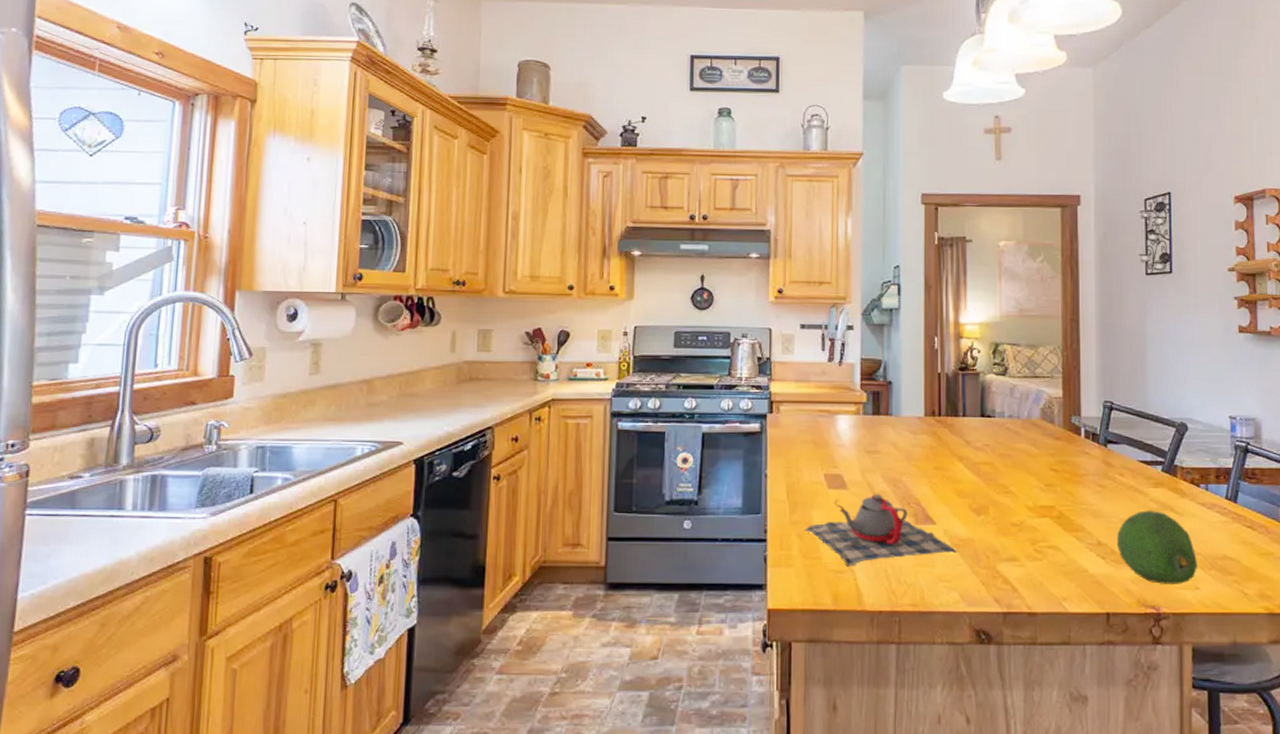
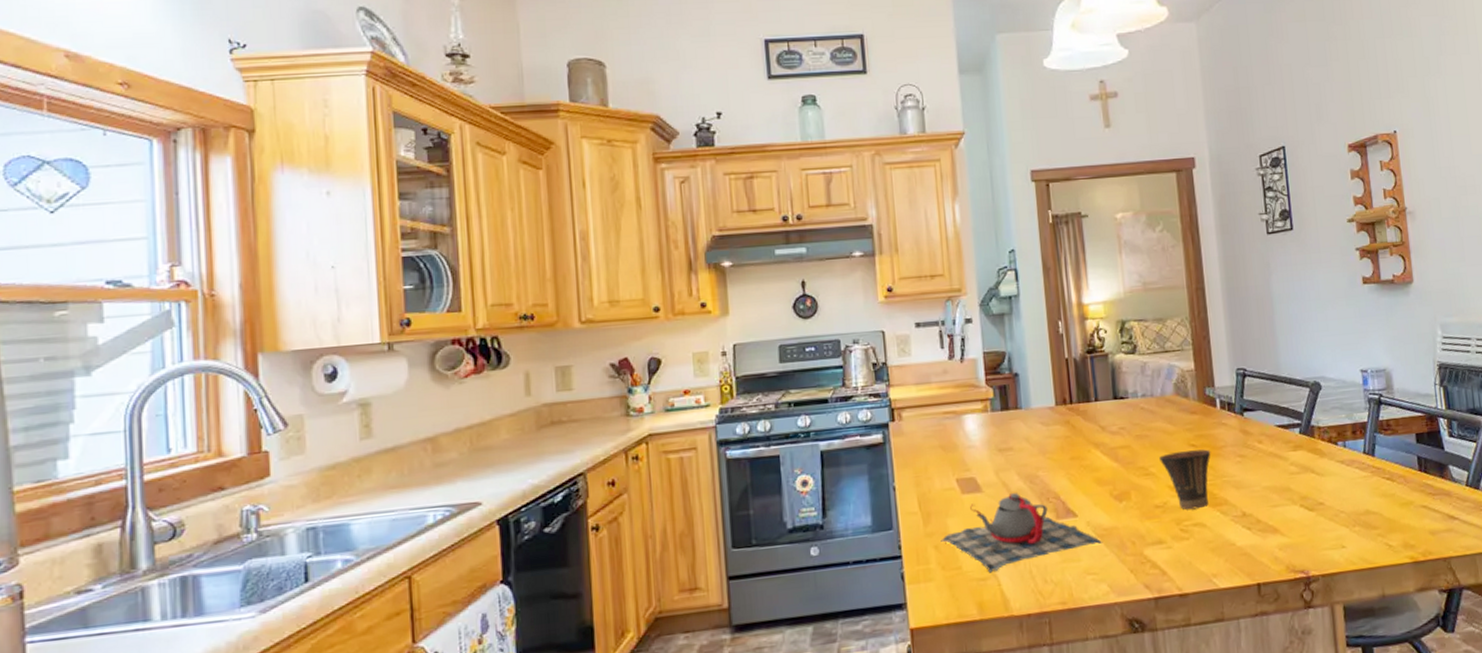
cup: none [1020,475,1072,532] -> present [1159,449,1211,510]
fruit: present [1116,510,1198,584] -> none [1260,474,1343,548]

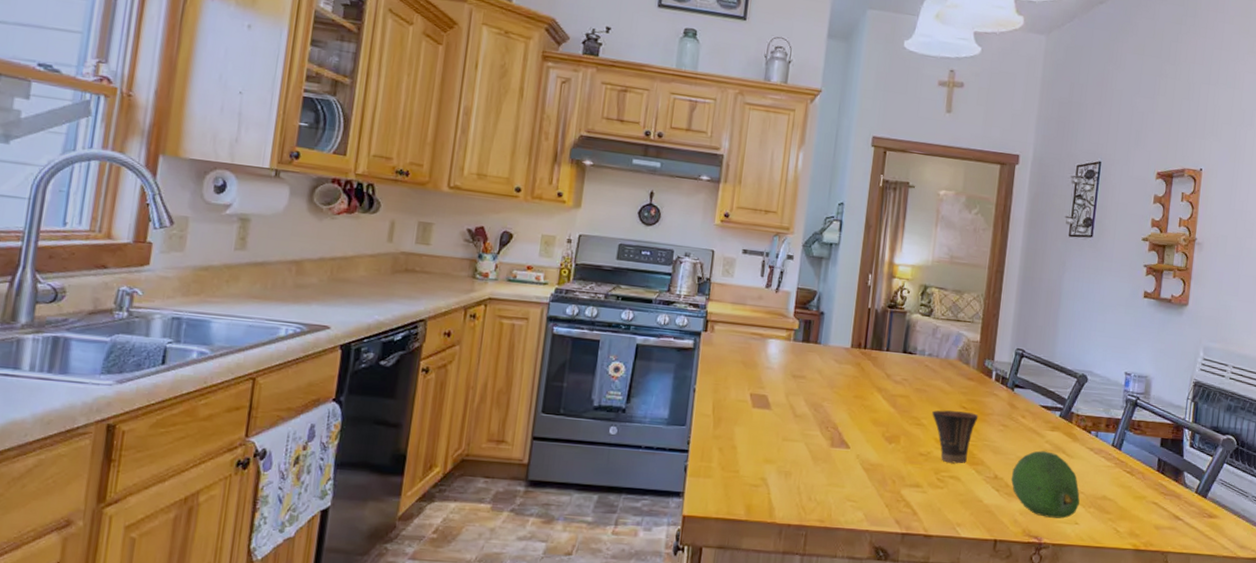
teapot: present [941,493,1104,573] -> none [725,416,868,482]
fruit: none [1260,474,1343,548] -> present [1010,450,1080,519]

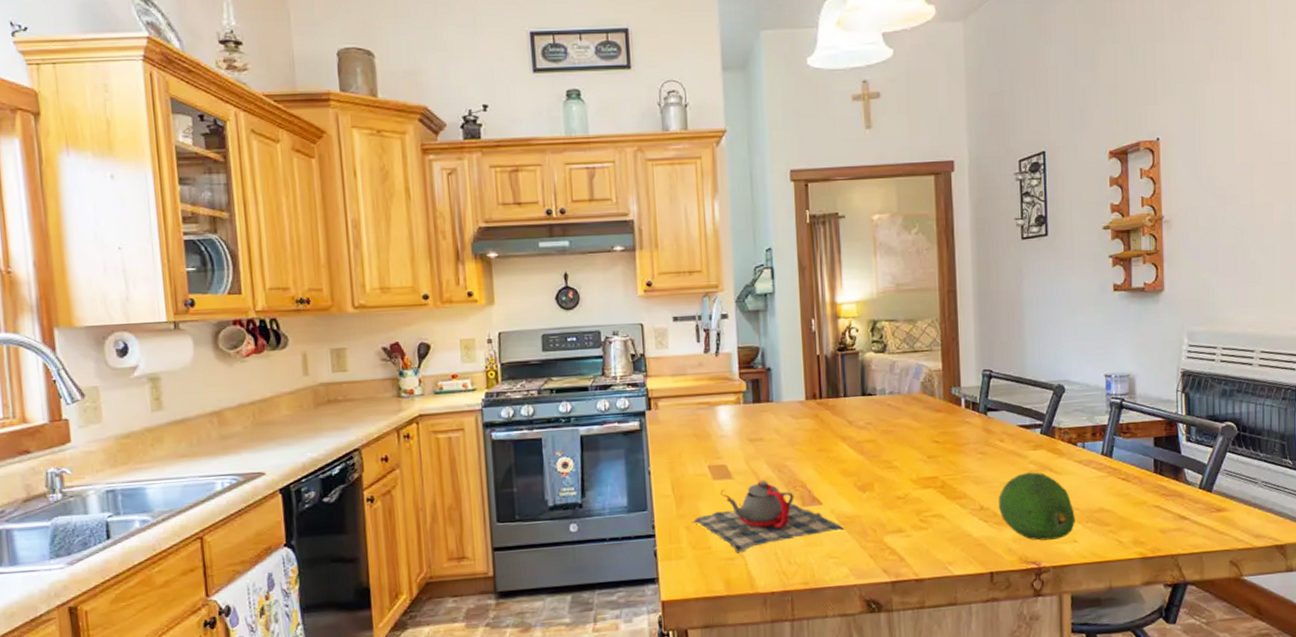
teapot: none [725,416,868,482] -> present [692,481,846,553]
cup: present [932,410,979,464] -> none [903,445,953,502]

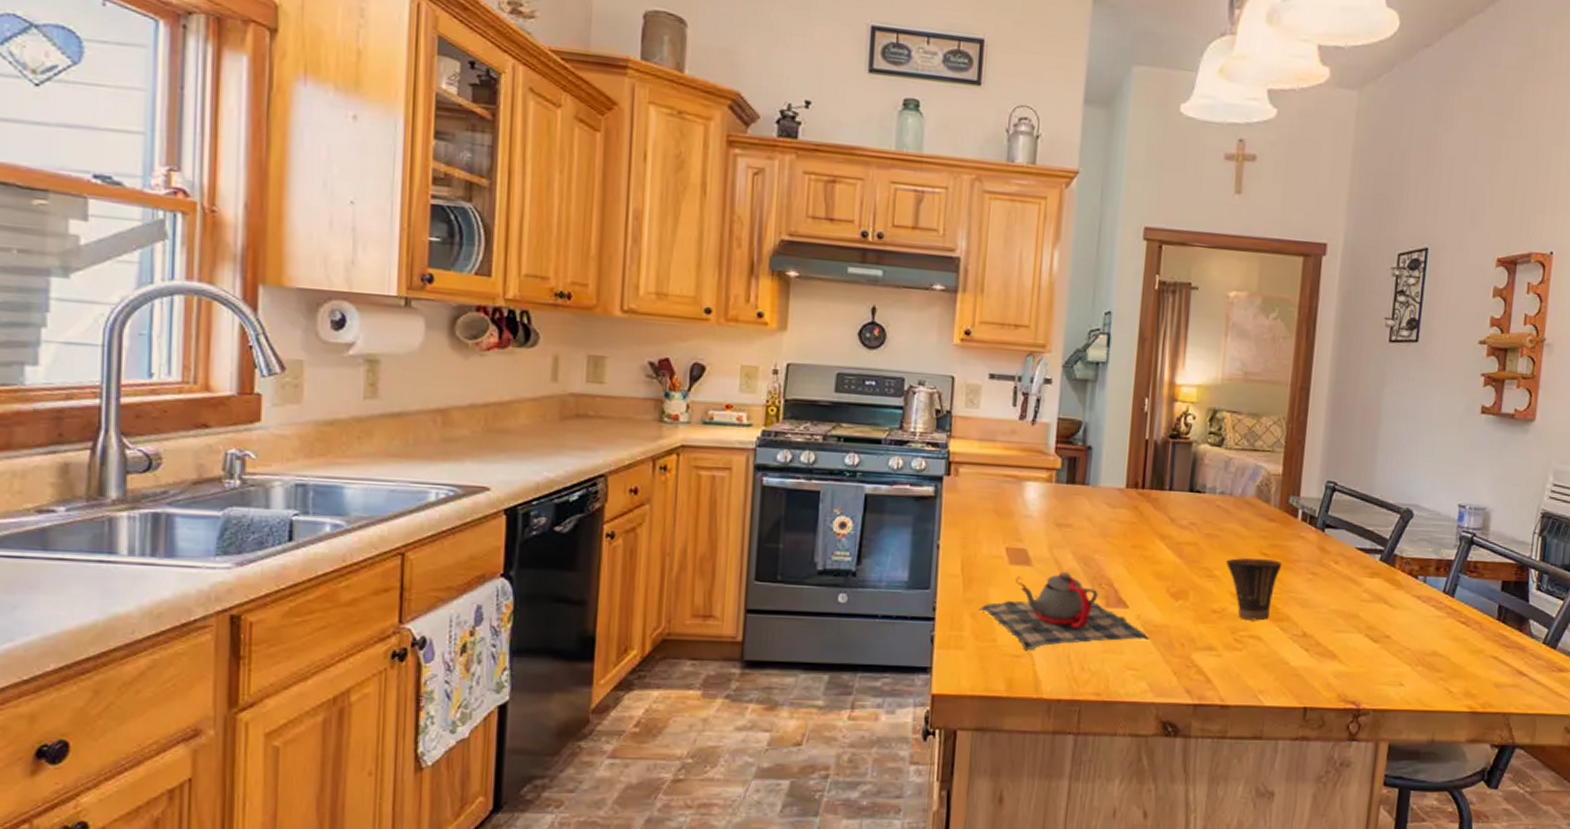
cup: none [903,445,953,502] -> present [1226,558,1282,621]
fruit: present [998,472,1076,541] -> none [1322,601,1406,680]

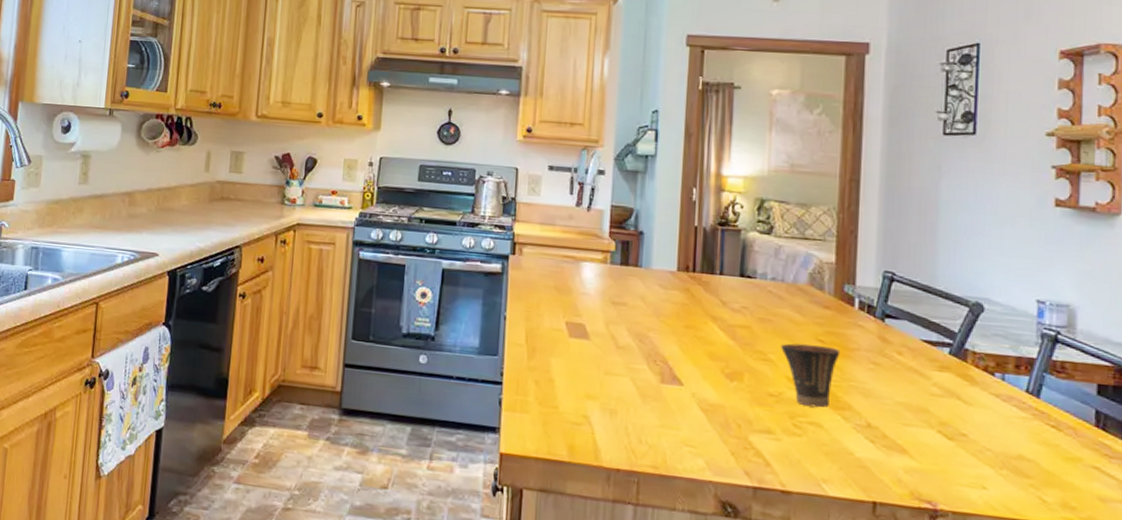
teapot: present [979,572,1151,651] -> none [542,347,707,420]

